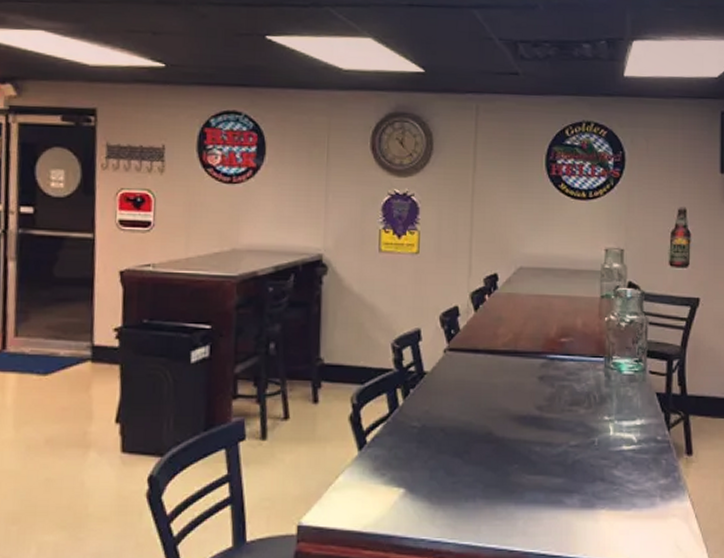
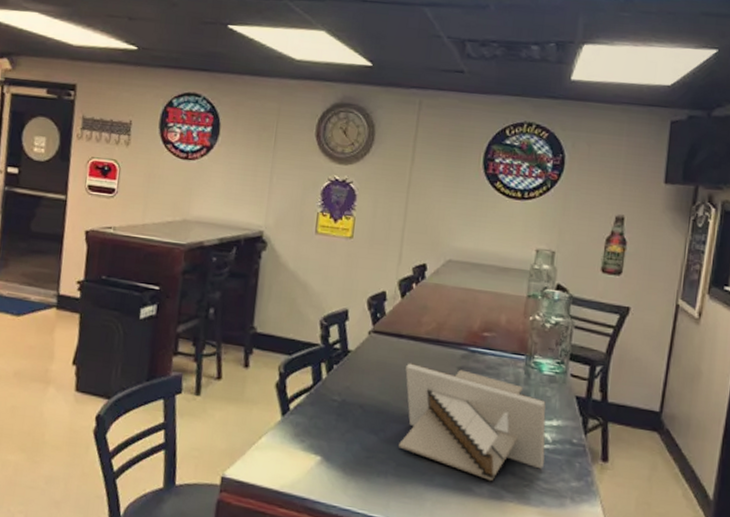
architectural model: none [485,378,633,489] -> present [399,363,546,481]

